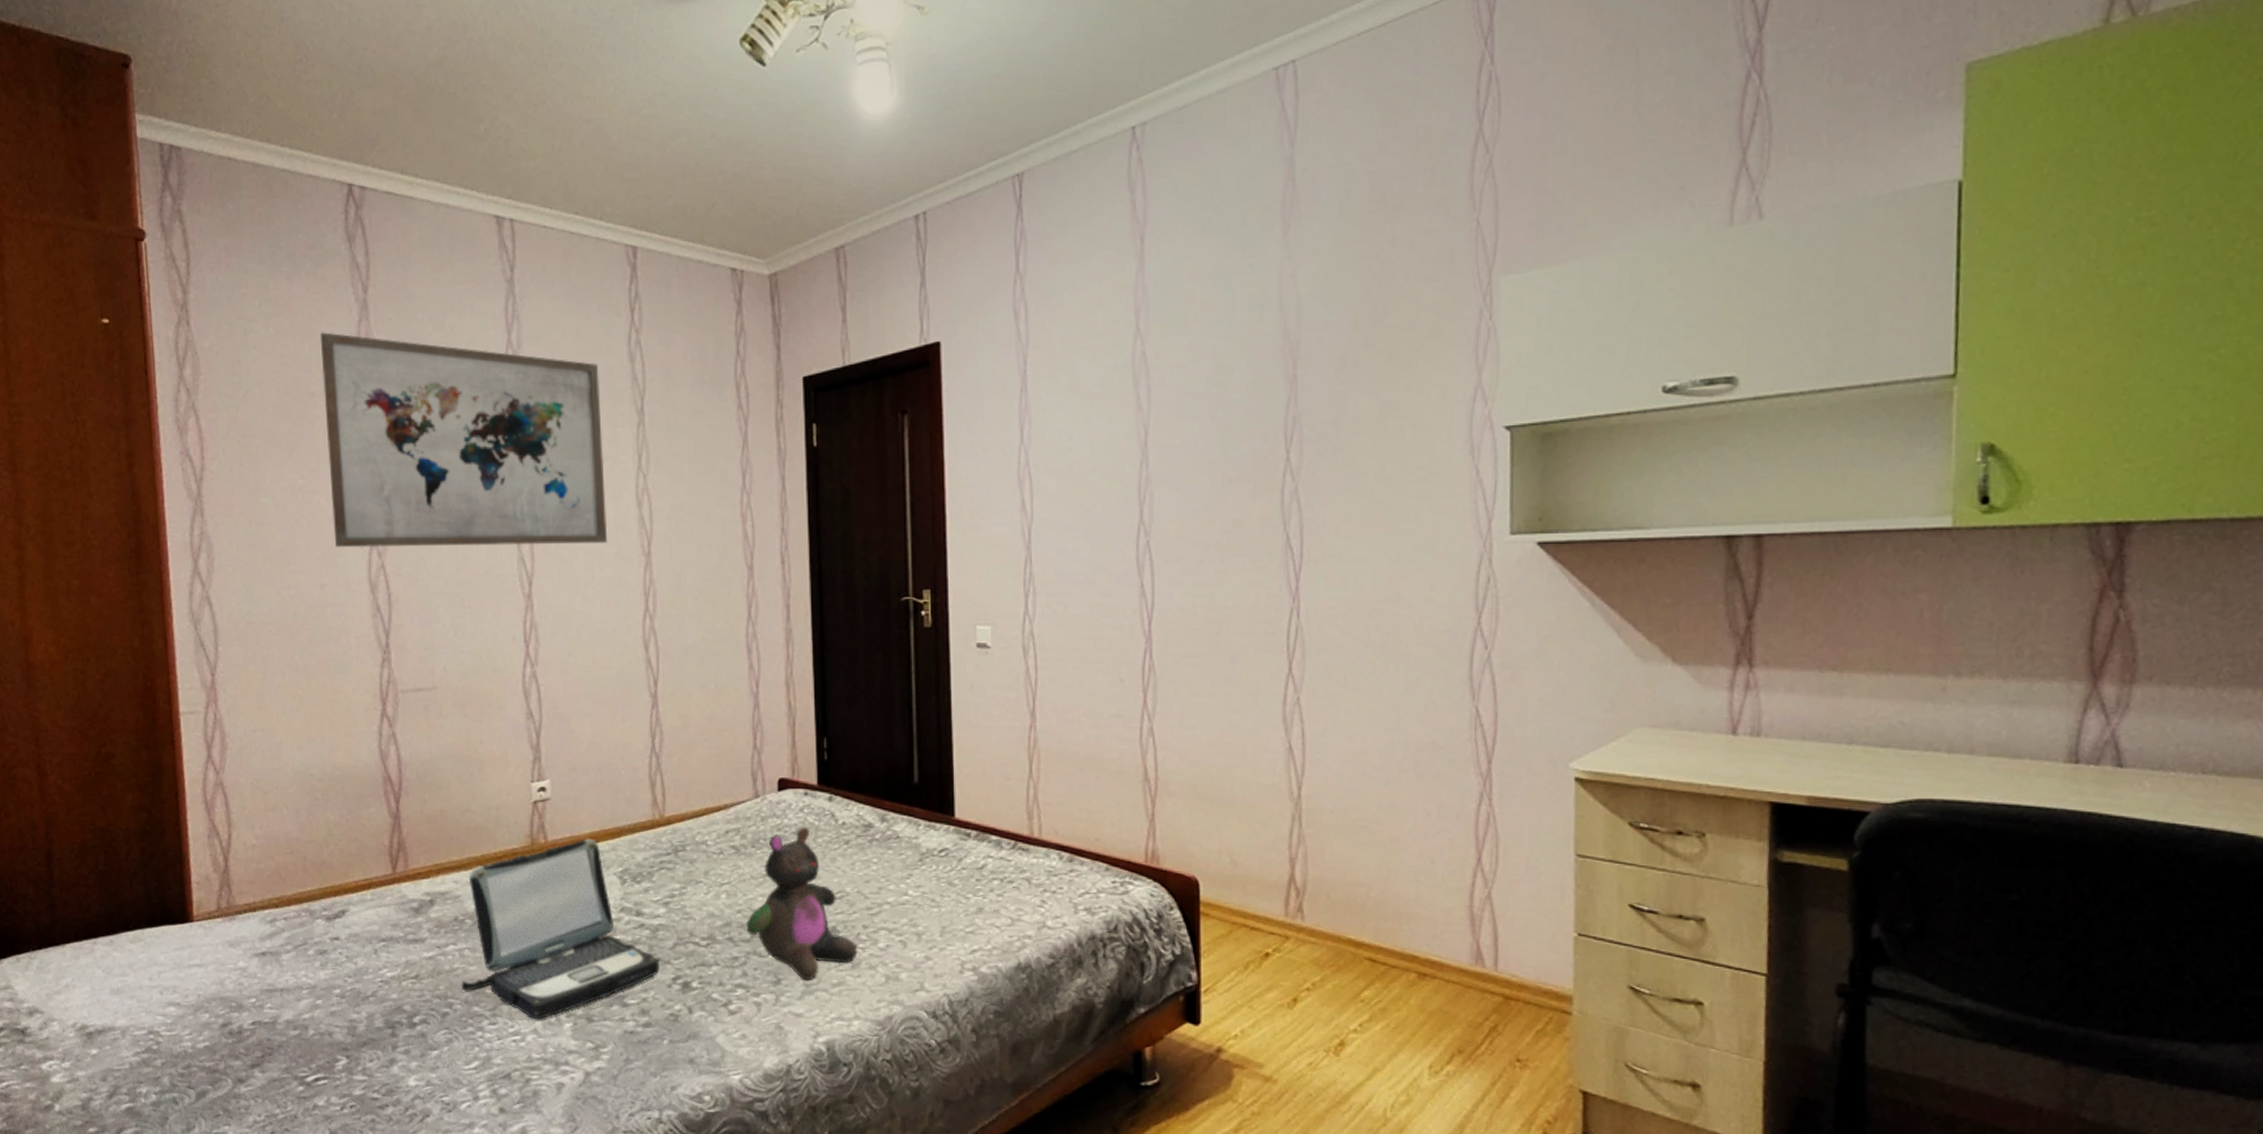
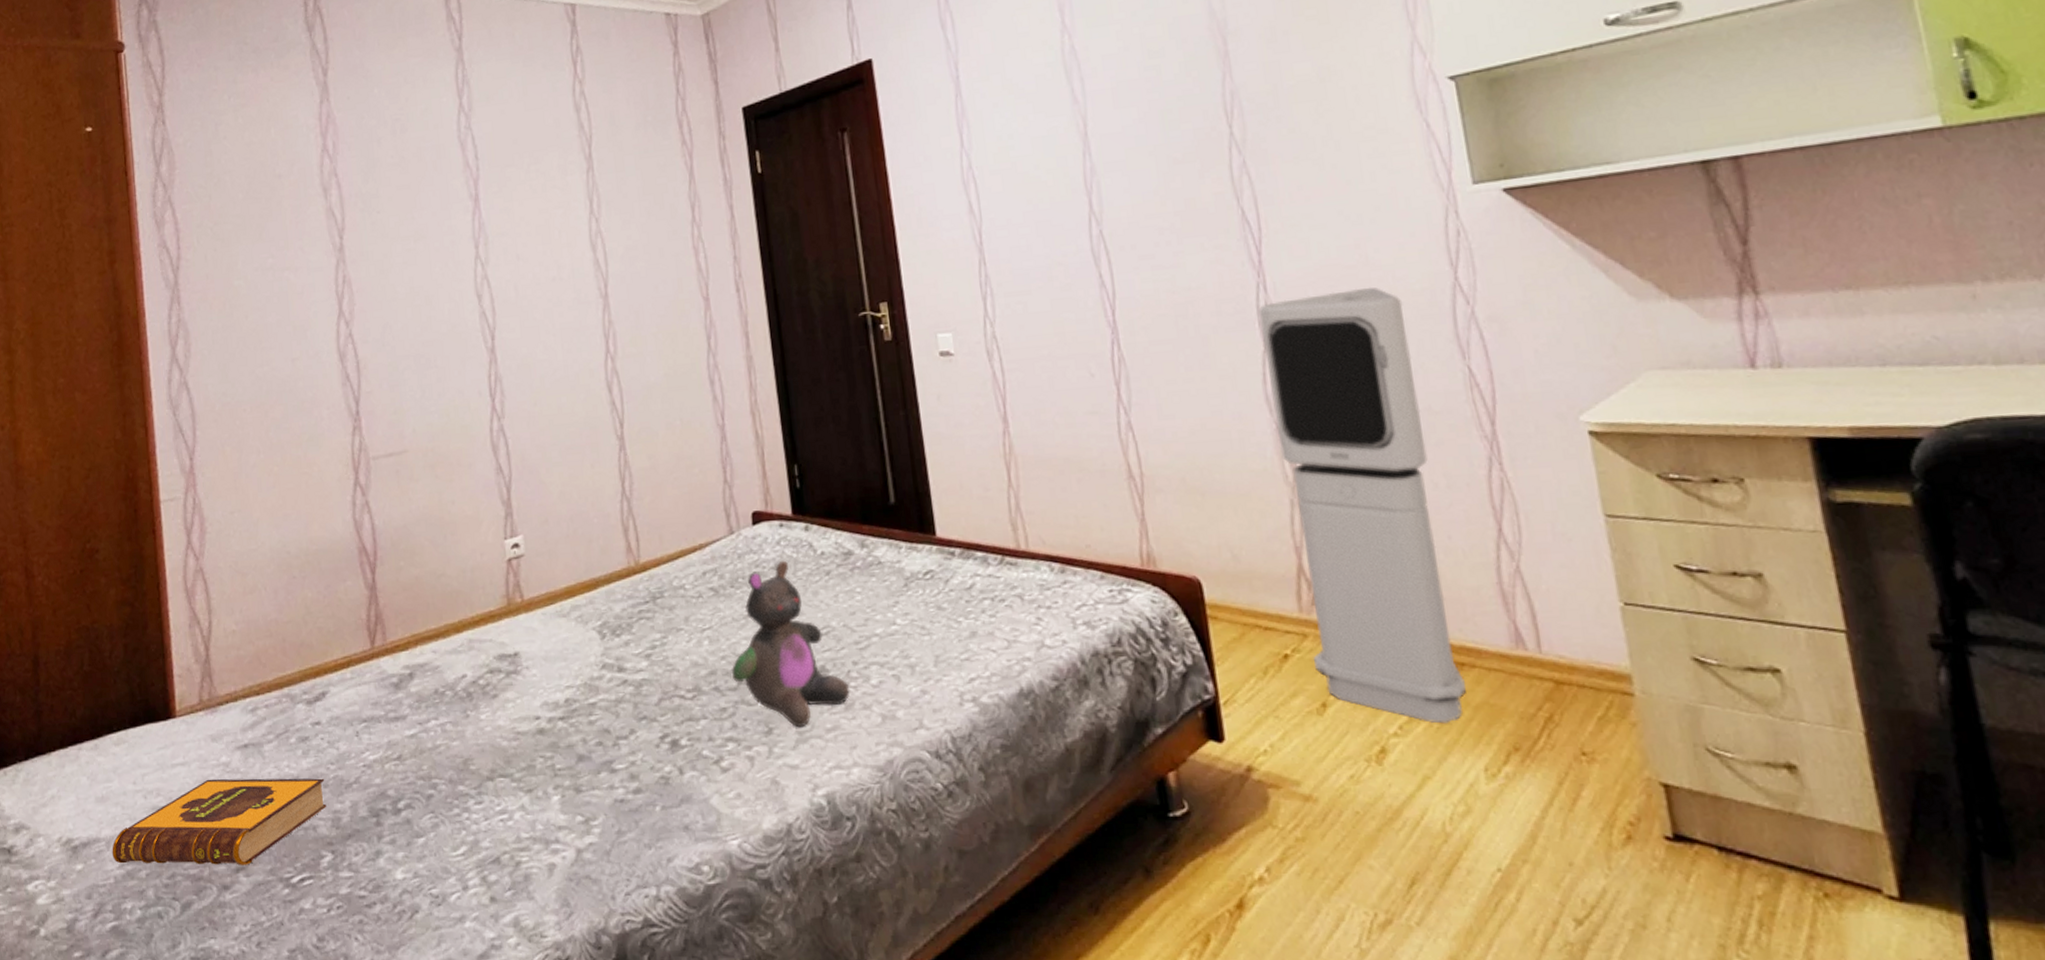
hardback book: none [127,981,343,1062] -> present [112,778,327,865]
wall art: present [319,332,608,548] -> none [284,116,565,321]
laptop: present [461,838,660,1020] -> none [444,593,646,795]
air purifier: none [1288,623,1426,1025] -> present [1258,287,1466,724]

